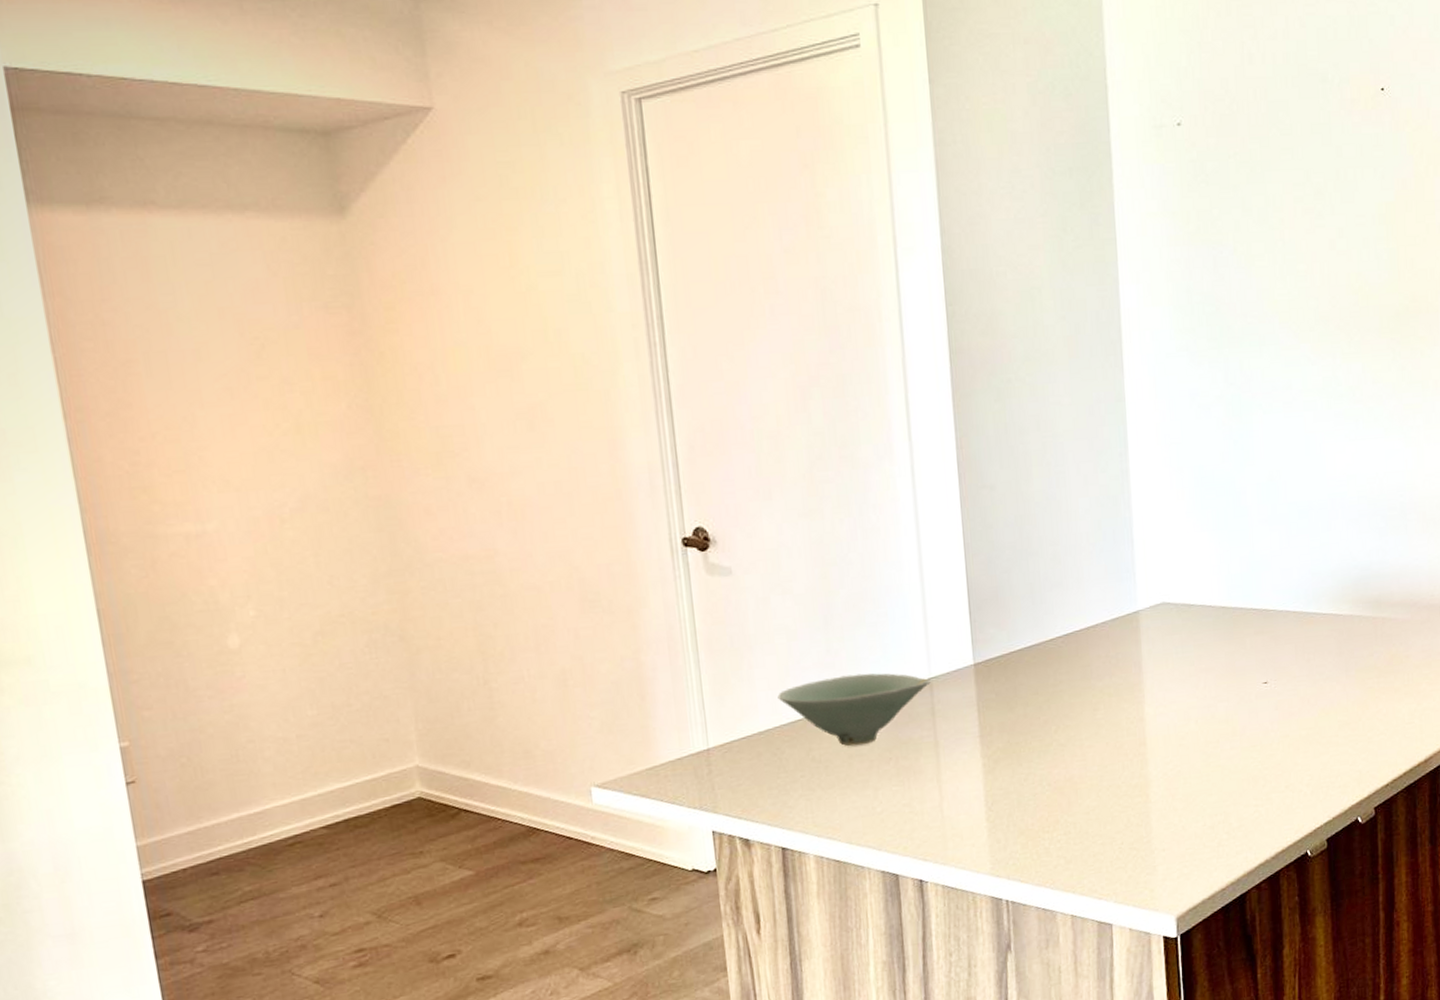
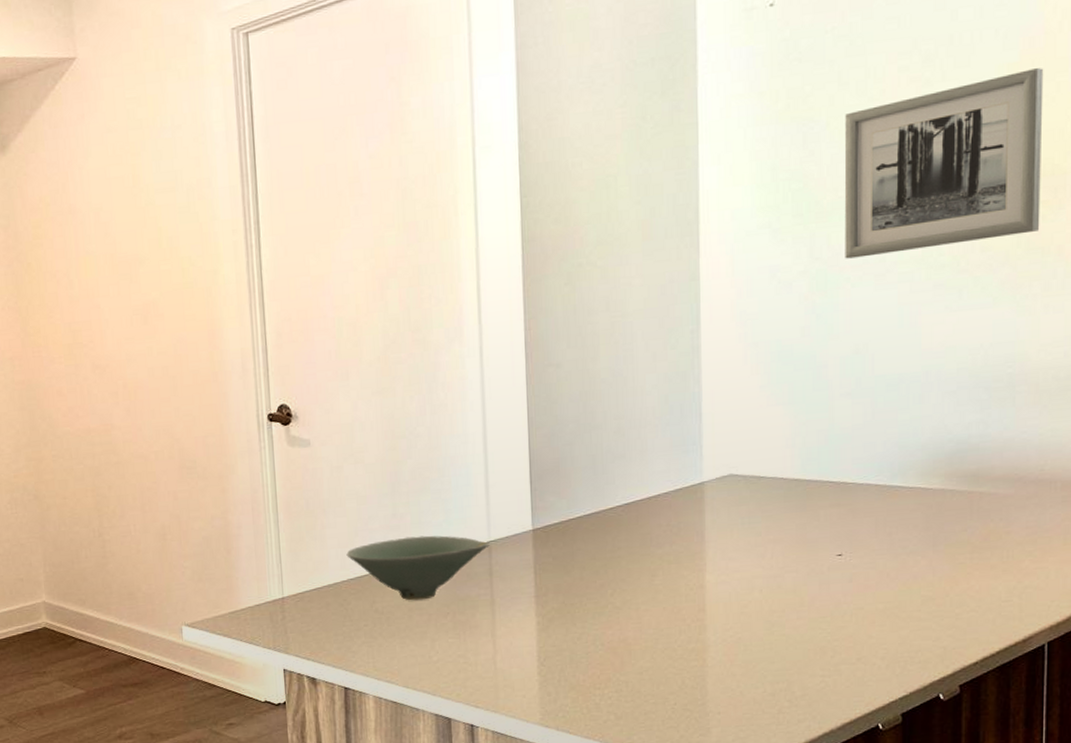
wall art: none [1250,209,1419,385] -> present [844,68,1044,259]

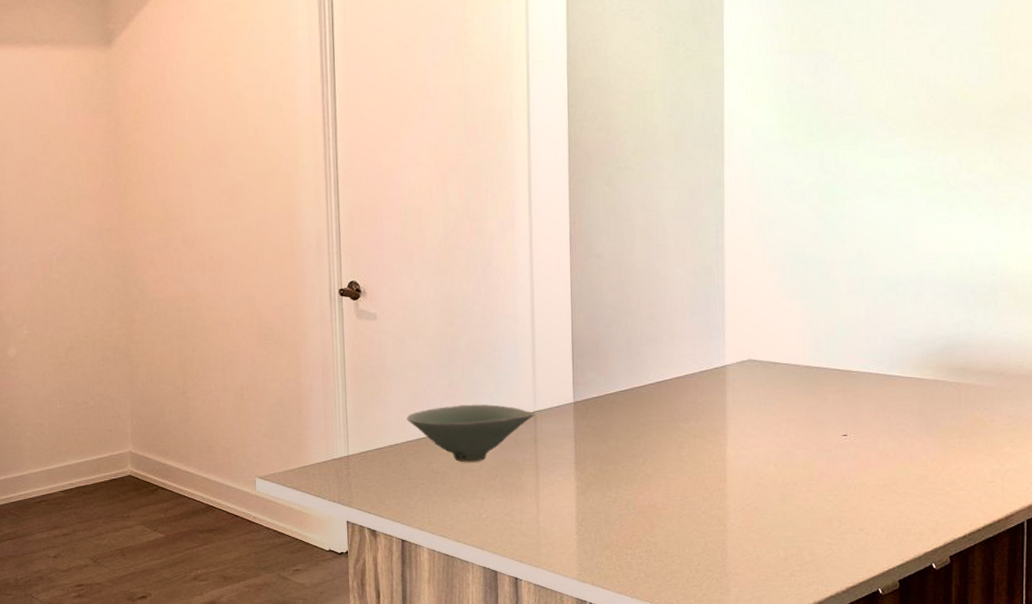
wall art: present [844,68,1044,259] -> none [850,17,1021,174]

